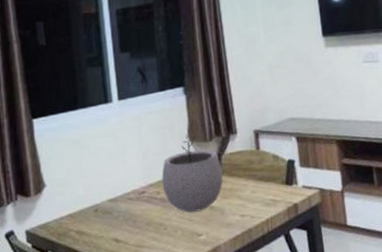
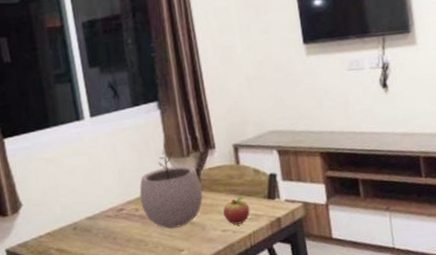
fruit: none [241,181,268,211] -> present [222,196,250,226]

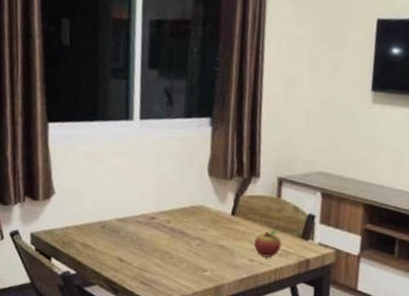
plant pot: present [139,150,203,229] -> none [173,167,239,248]

